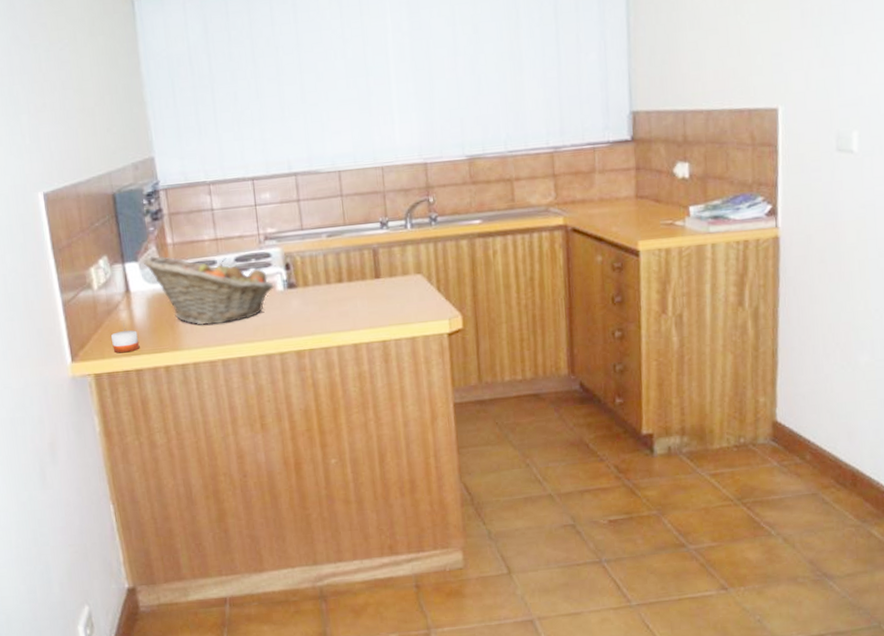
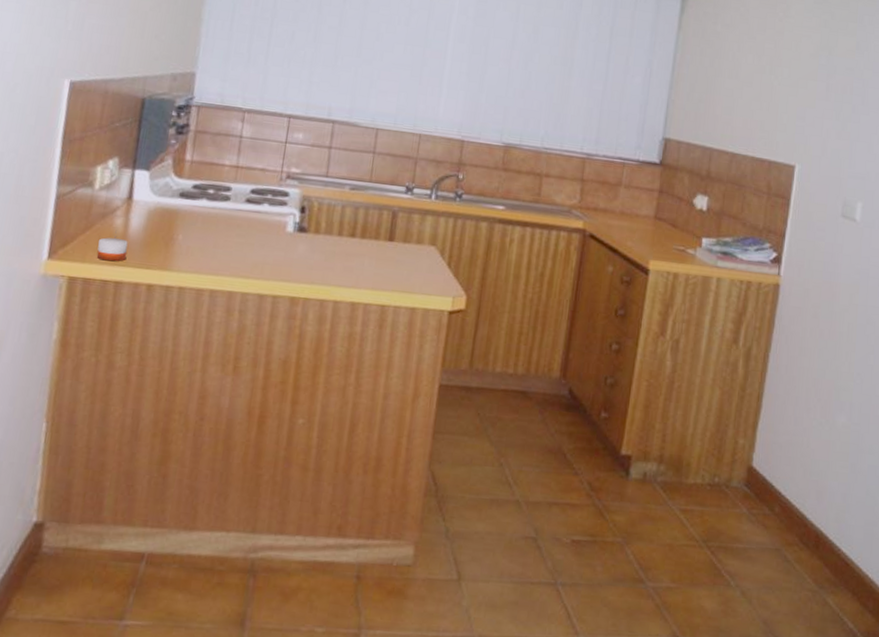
fruit basket: present [142,255,274,325] -> none [154,168,285,254]

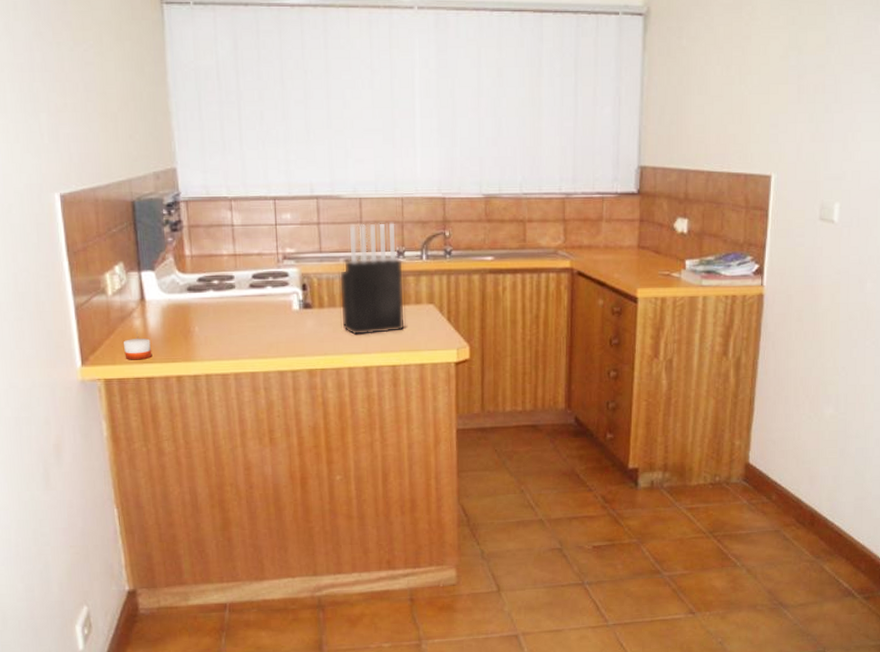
knife block: none [336,153,411,271] -> present [339,223,406,336]

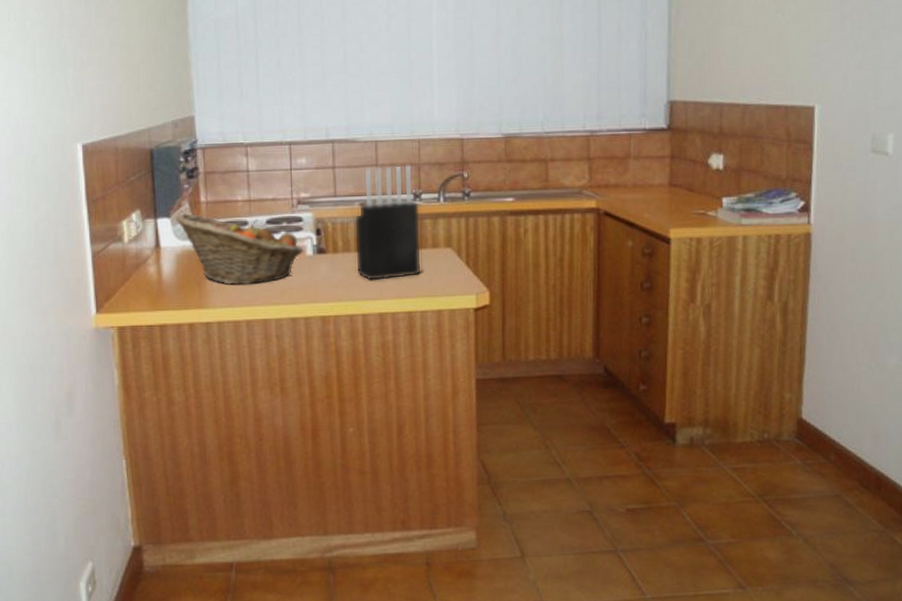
candle: present [124,338,151,360] -> none [138,285,164,308]
fruit basket: none [159,266,290,339] -> present [175,212,304,285]

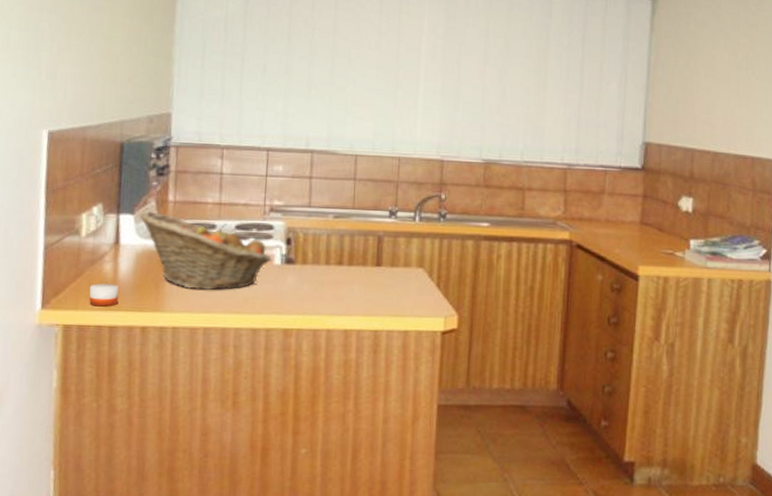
candle: none [138,285,164,308] -> present [89,283,119,307]
knife block: present [354,165,422,281] -> none [324,180,395,297]

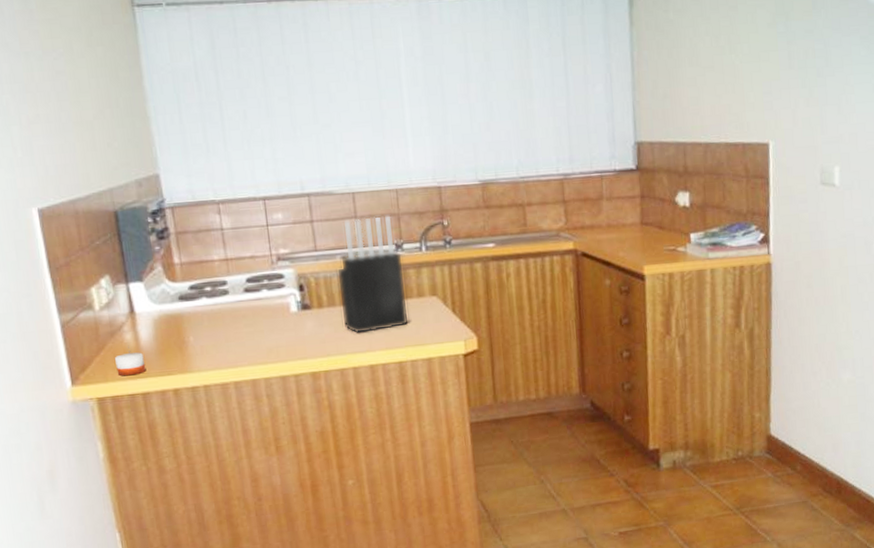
fruit basket: present [139,210,272,291] -> none [148,275,288,347]
knife block: none [324,180,395,297] -> present [336,215,410,334]

